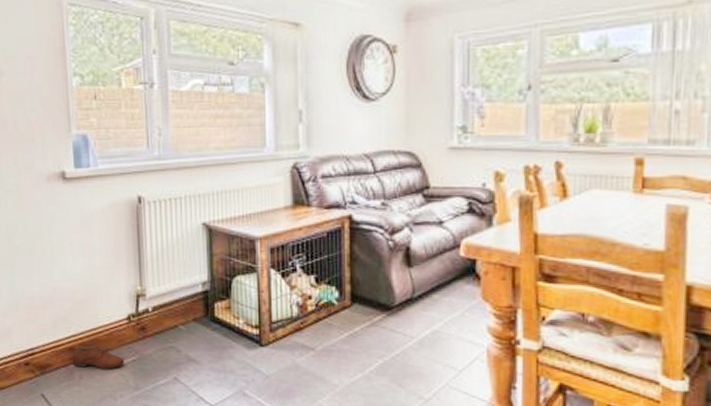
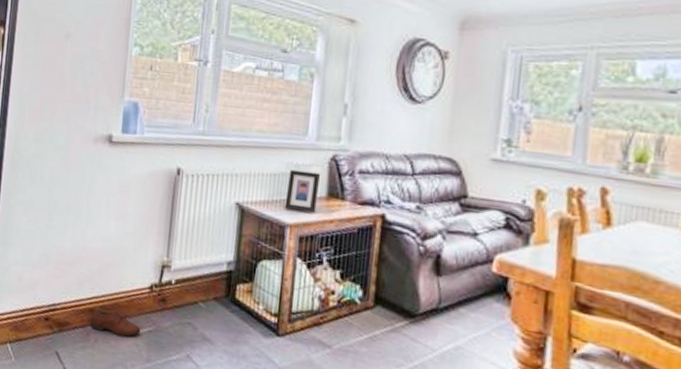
picture frame: none [251,183,284,223] -> present [284,169,321,213]

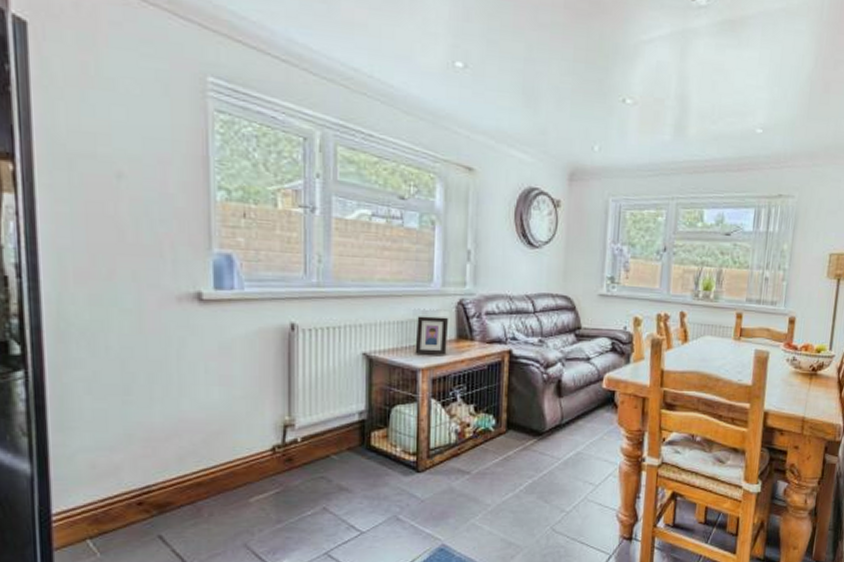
shoe: present [91,307,141,337] -> none [202,479,266,504]

